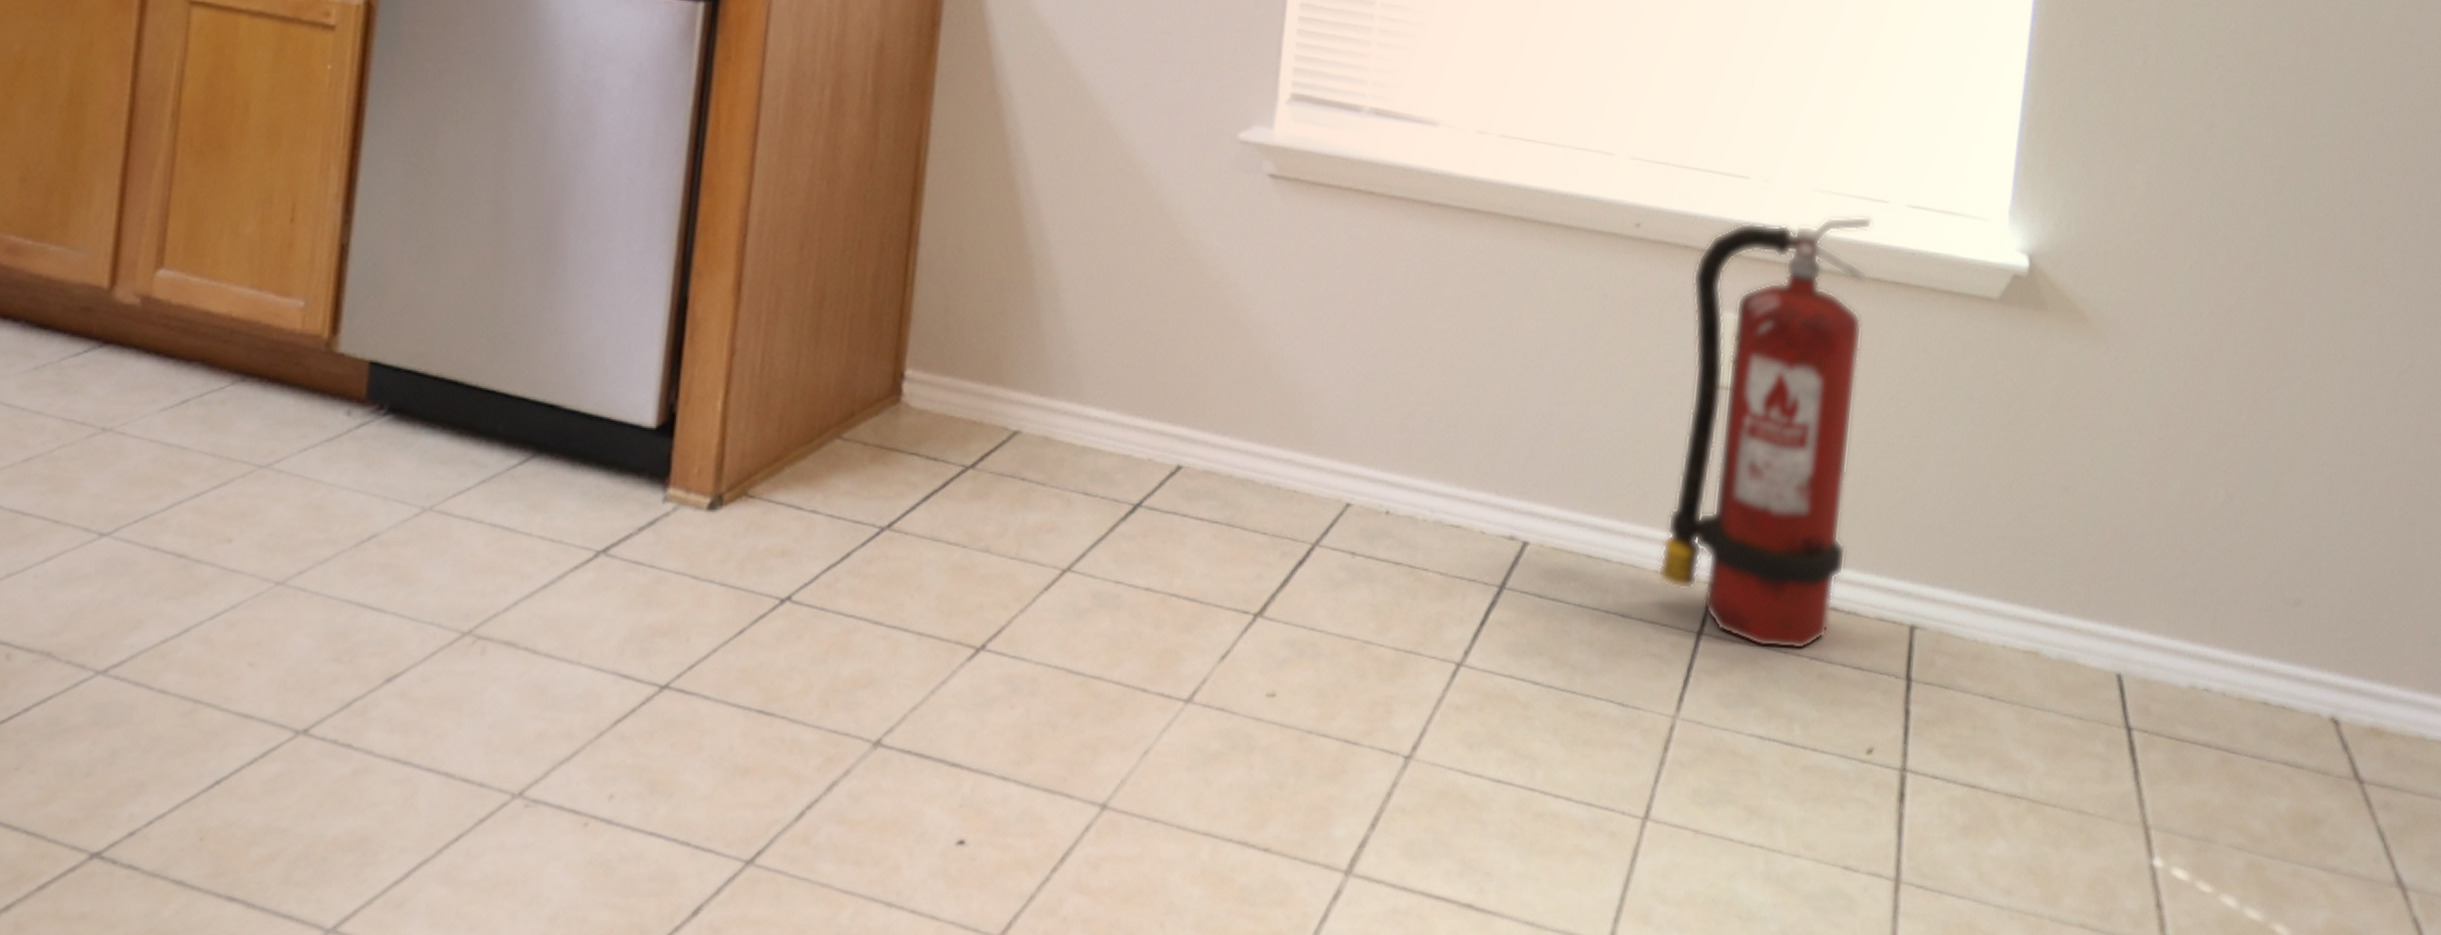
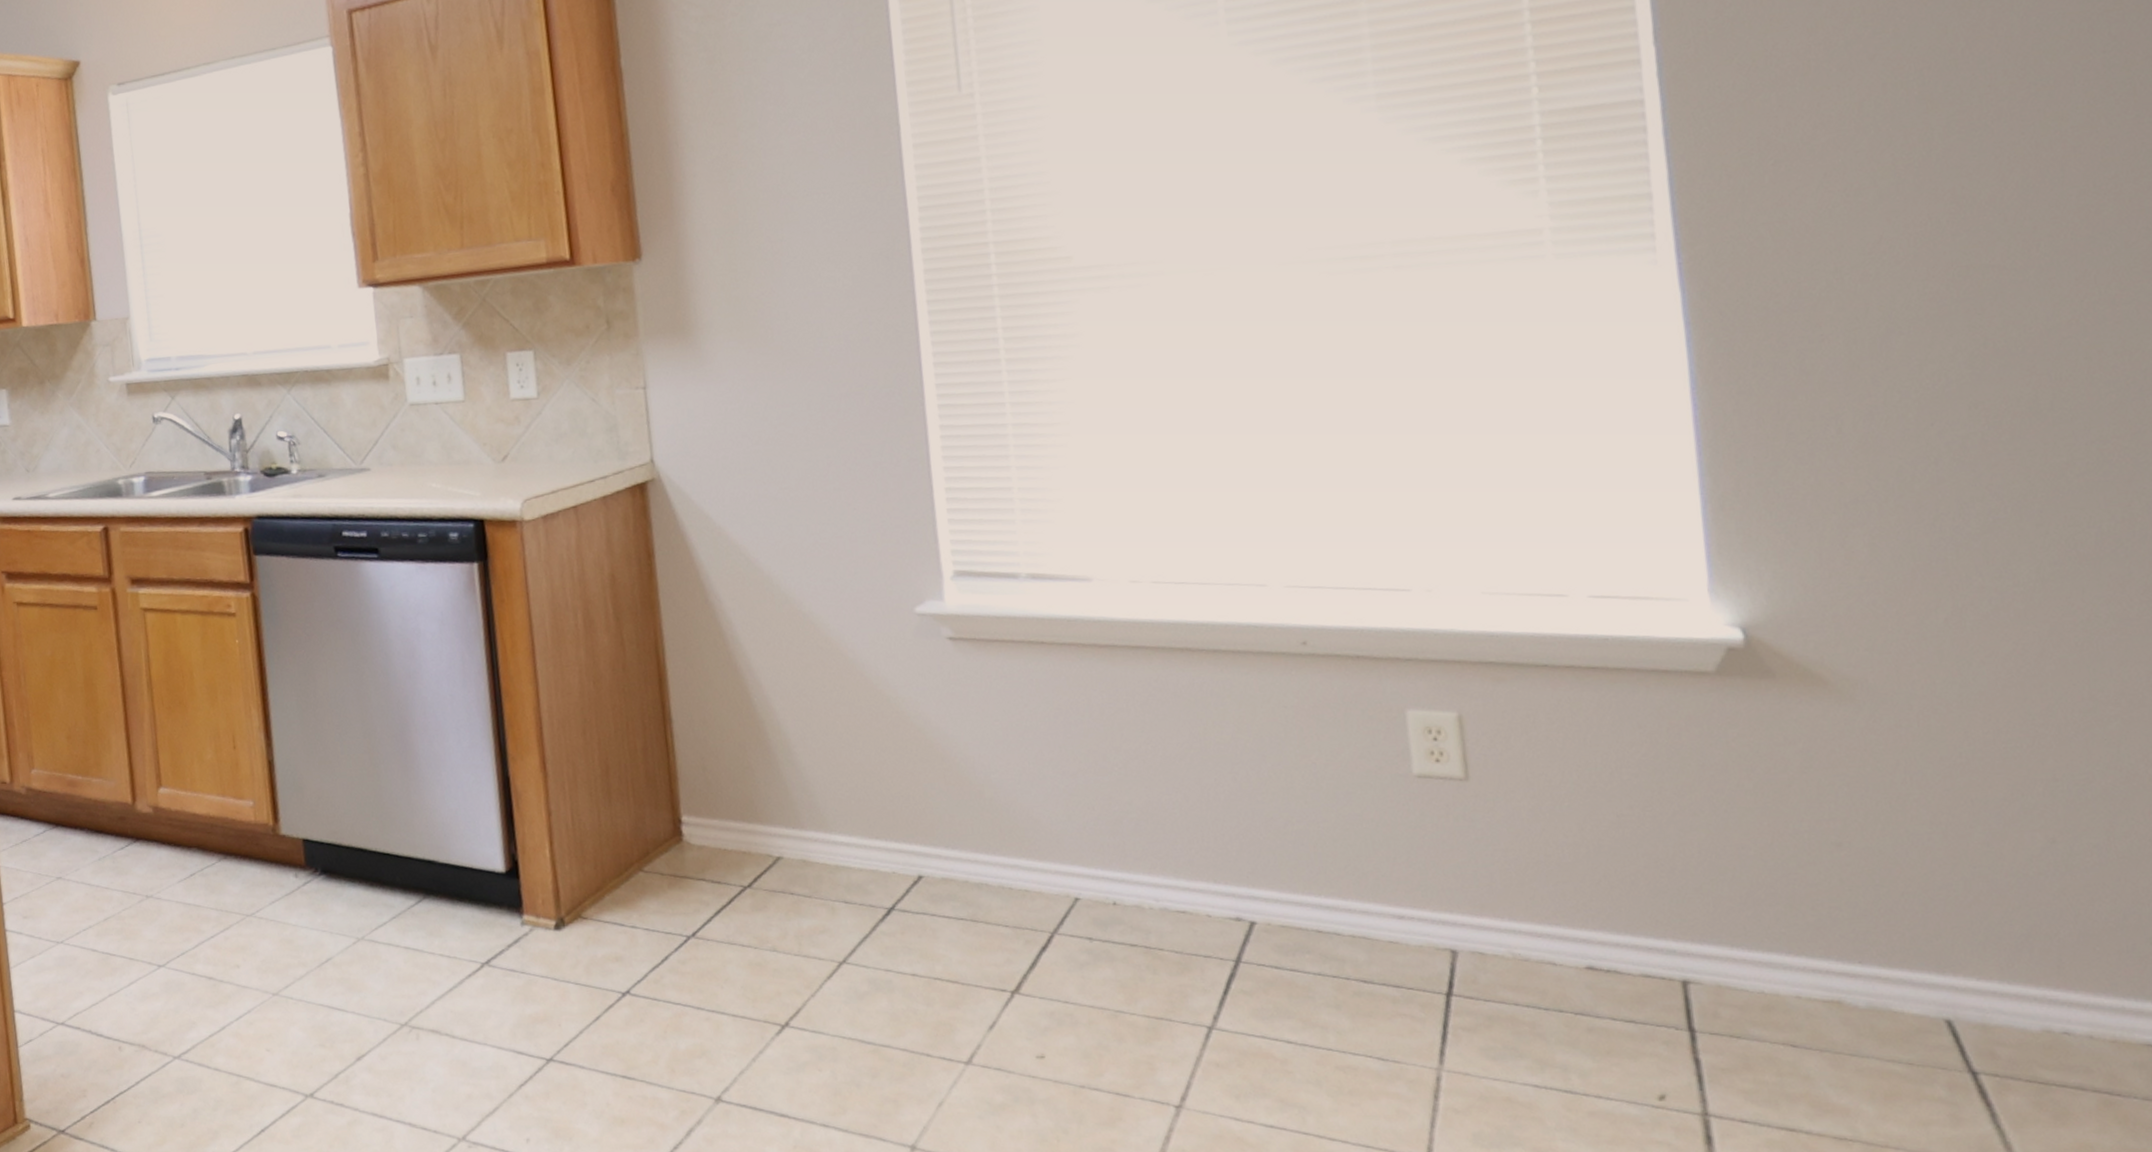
fire extinguisher: present [1657,216,1873,650] -> none [1370,610,1594,1007]

